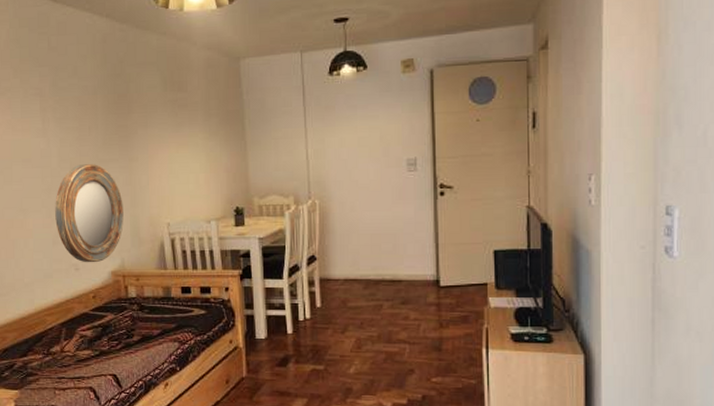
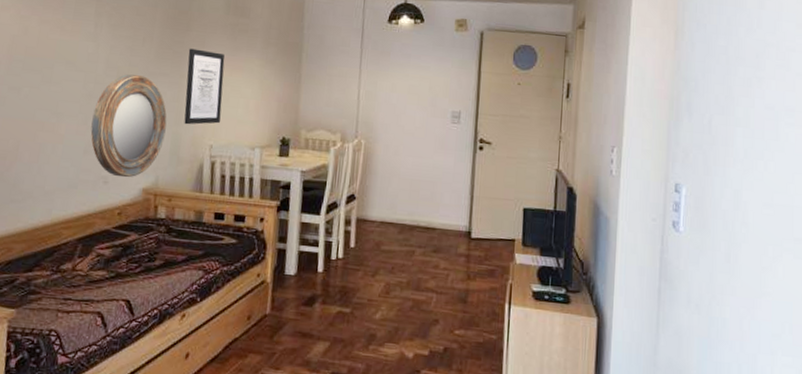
wall art: none [133,130,174,206] -> present [184,48,225,125]

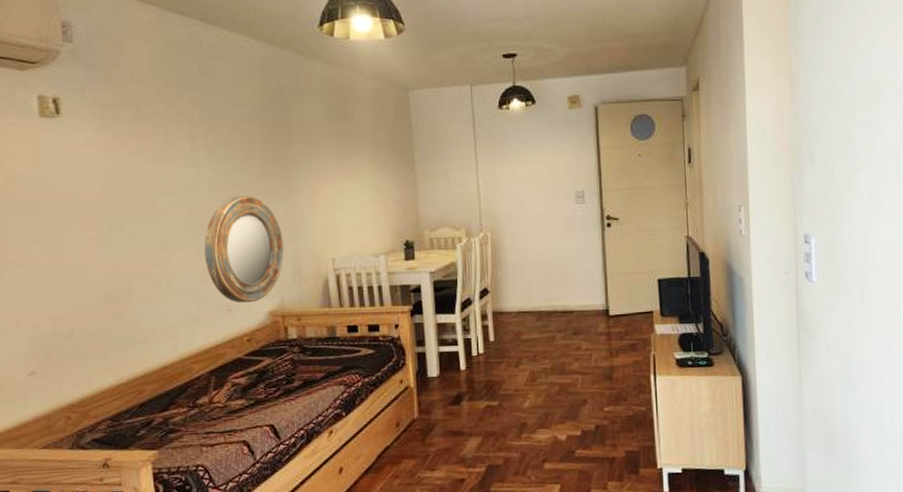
wall art: present [184,48,225,125] -> none [294,161,340,241]

